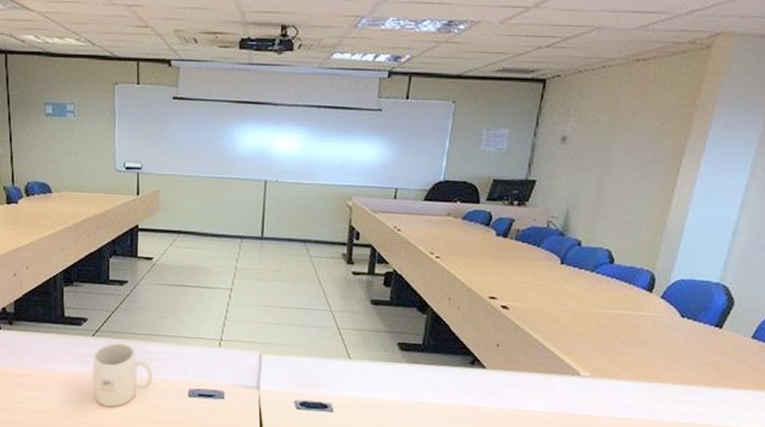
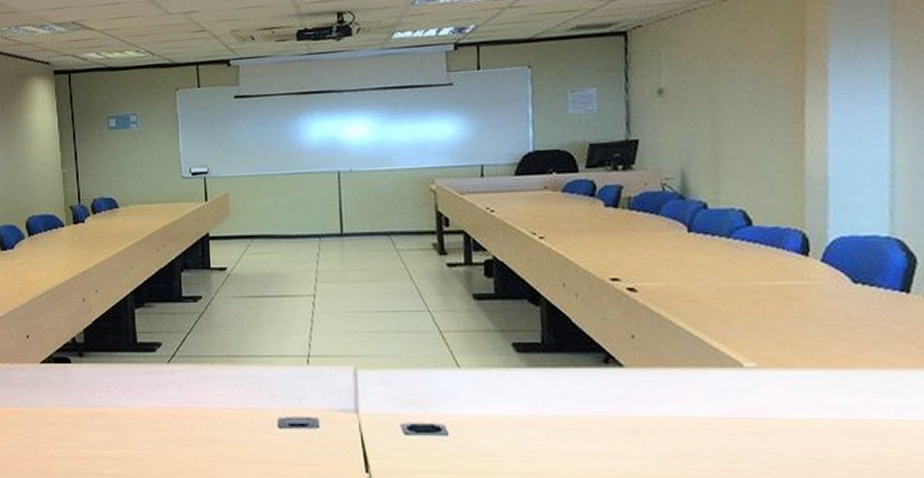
mug: present [92,343,153,407] -> none [169,369,237,447]

